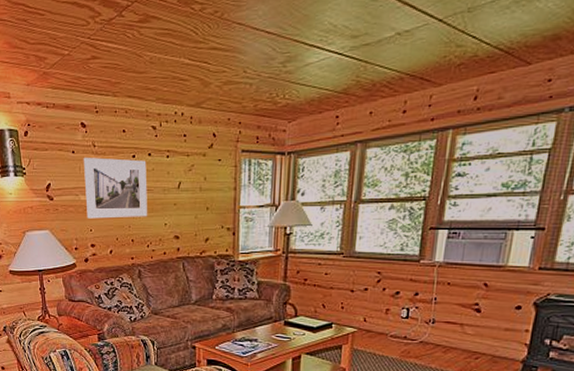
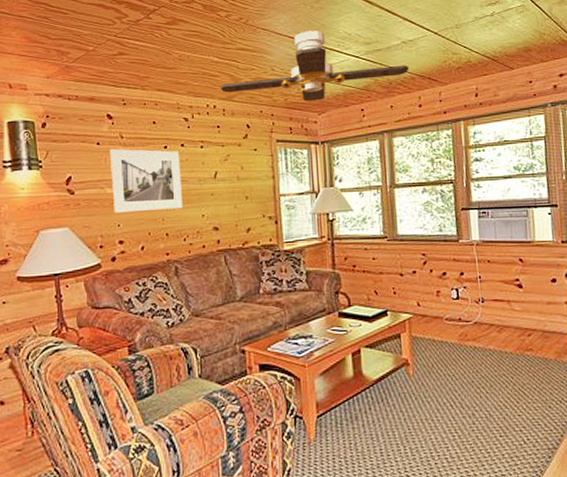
ceiling fan: none [189,22,400,108] -> present [220,30,409,101]

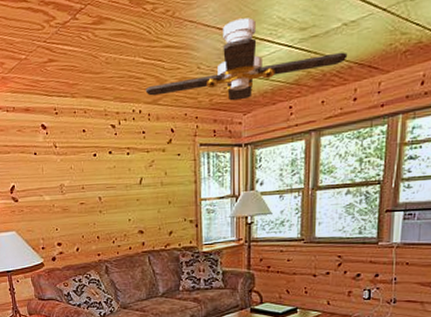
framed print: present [109,149,184,213] -> none [45,158,112,218]

